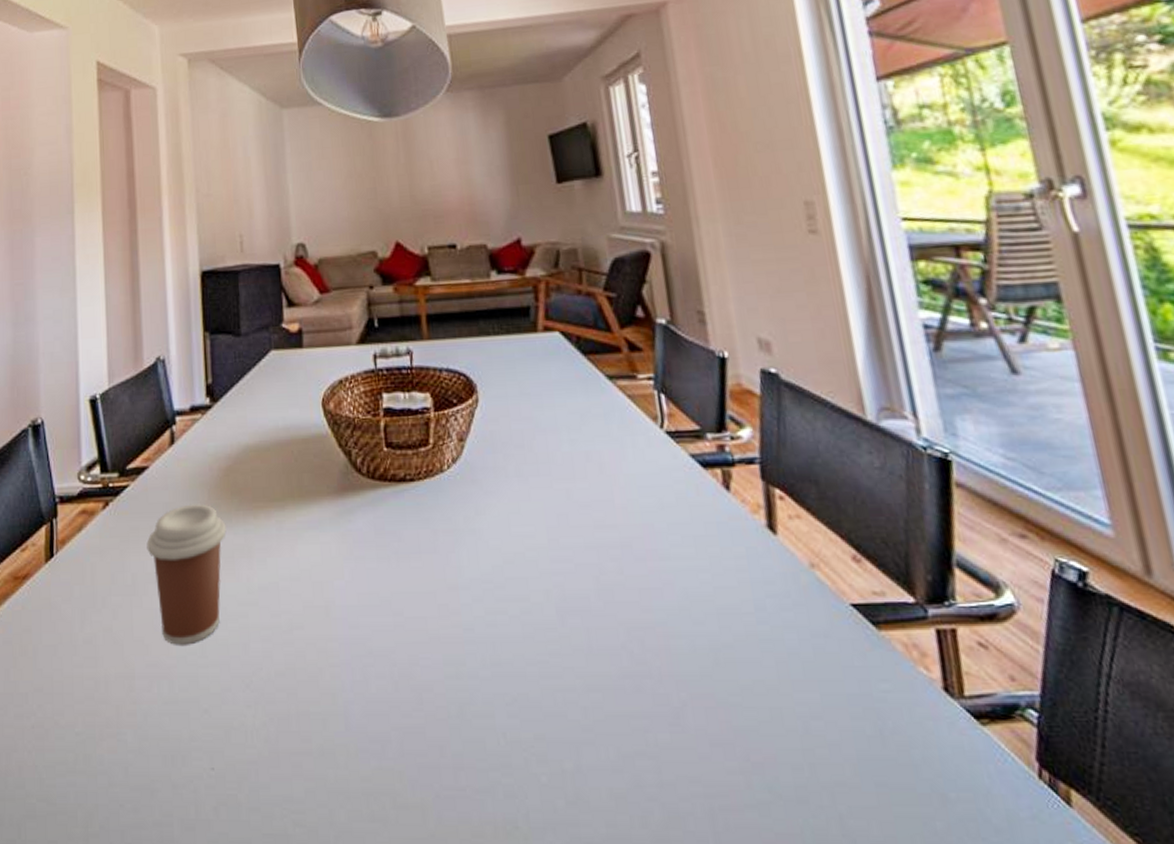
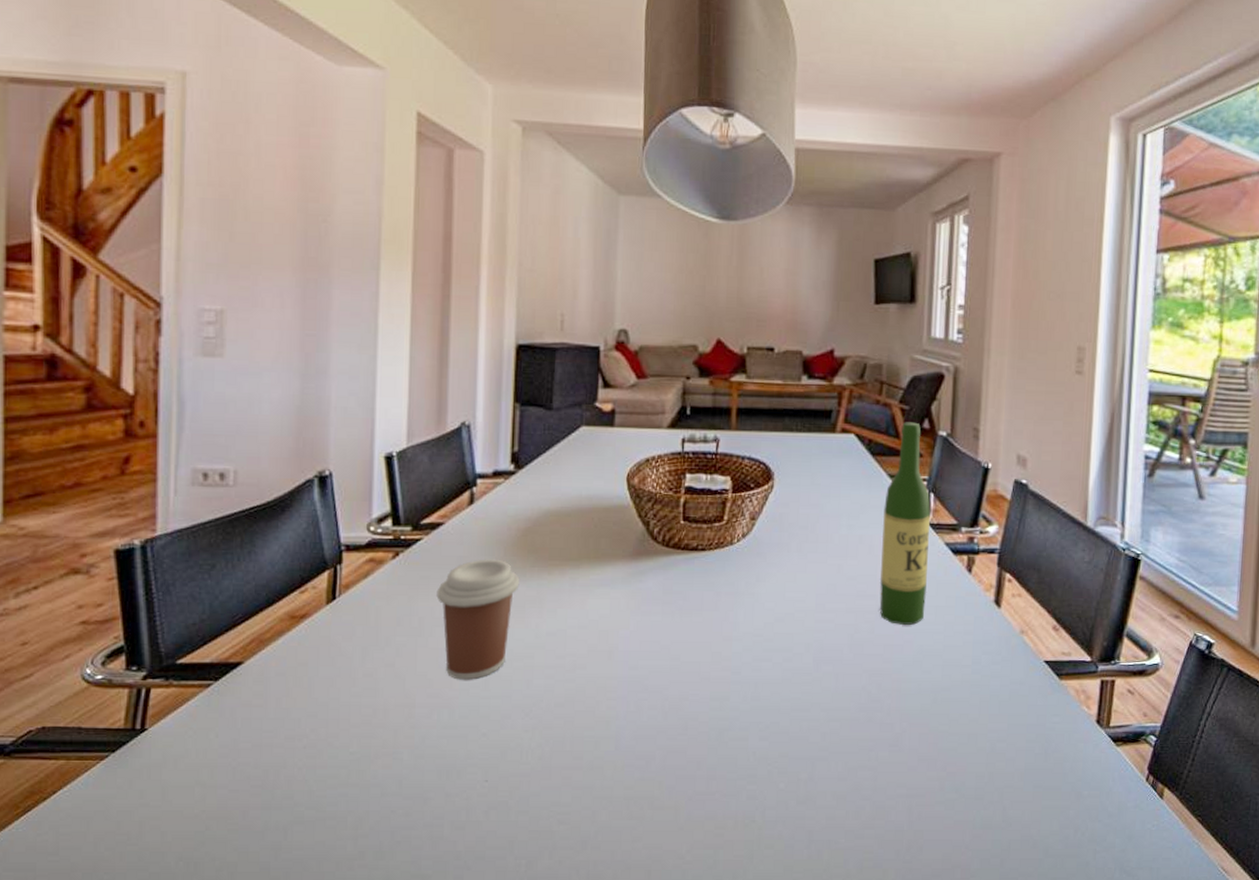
wine bottle: none [607,311,681,562] -> present [879,422,930,625]

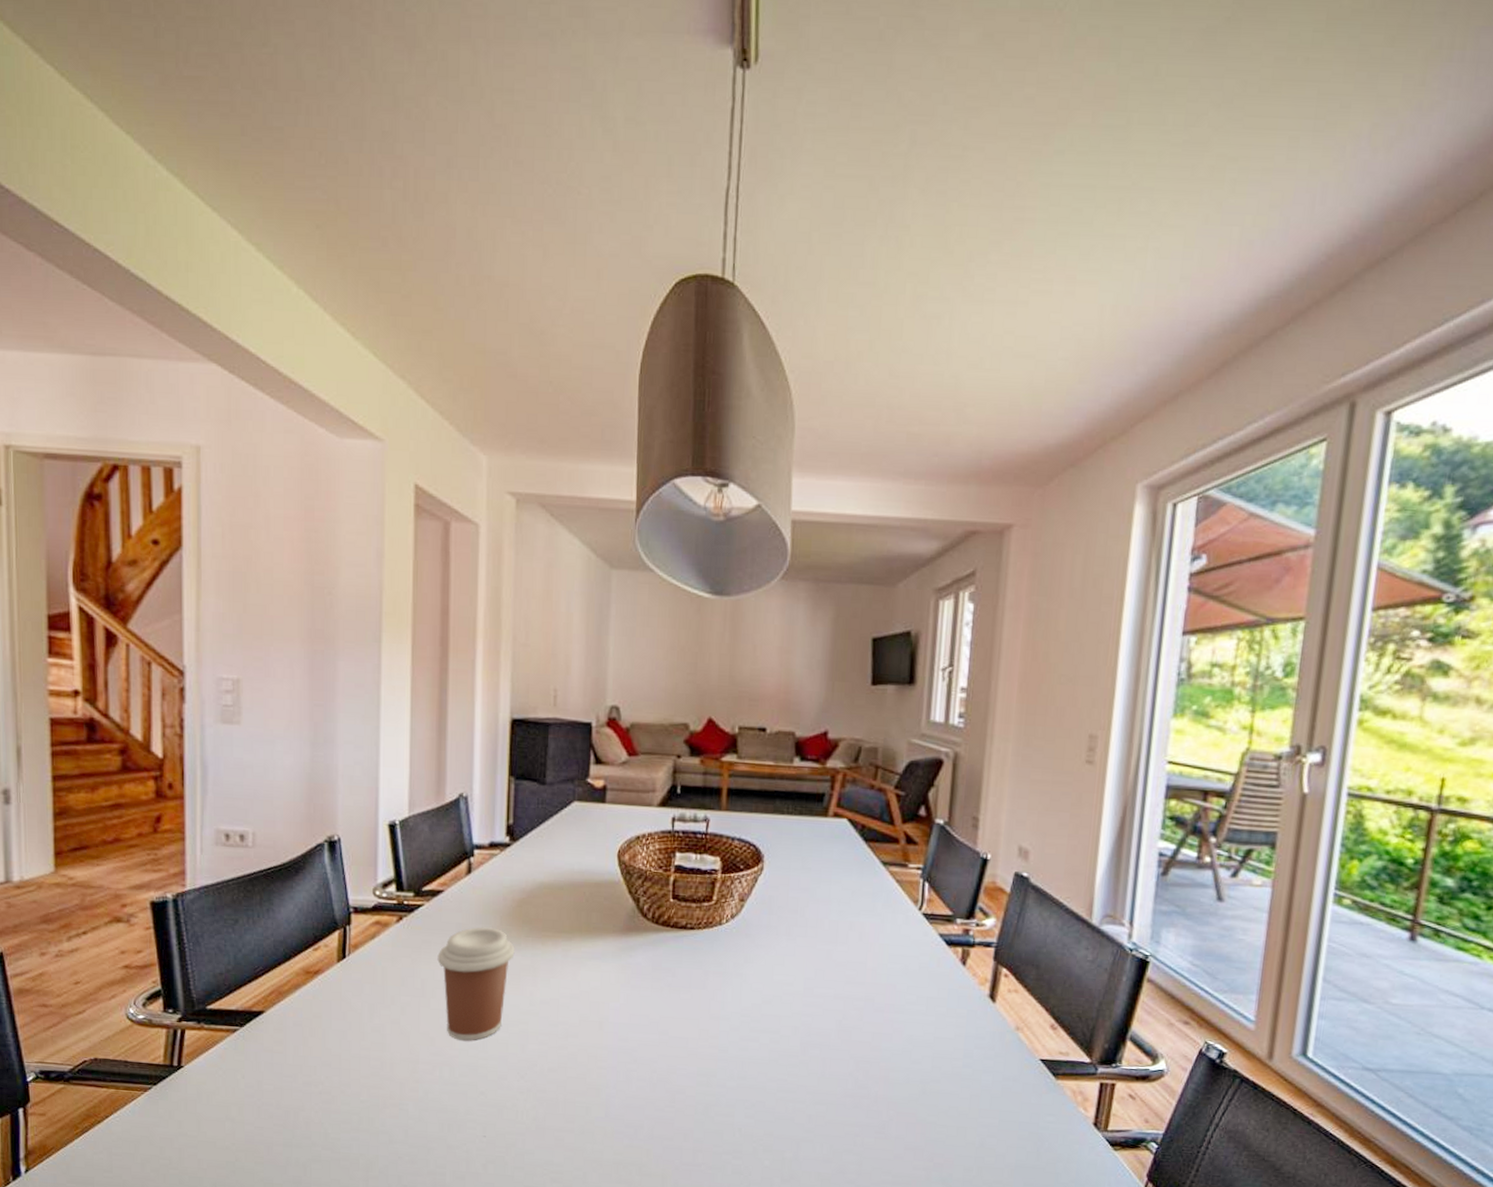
wine bottle: present [879,422,930,625] -> none [869,808,925,1015]

